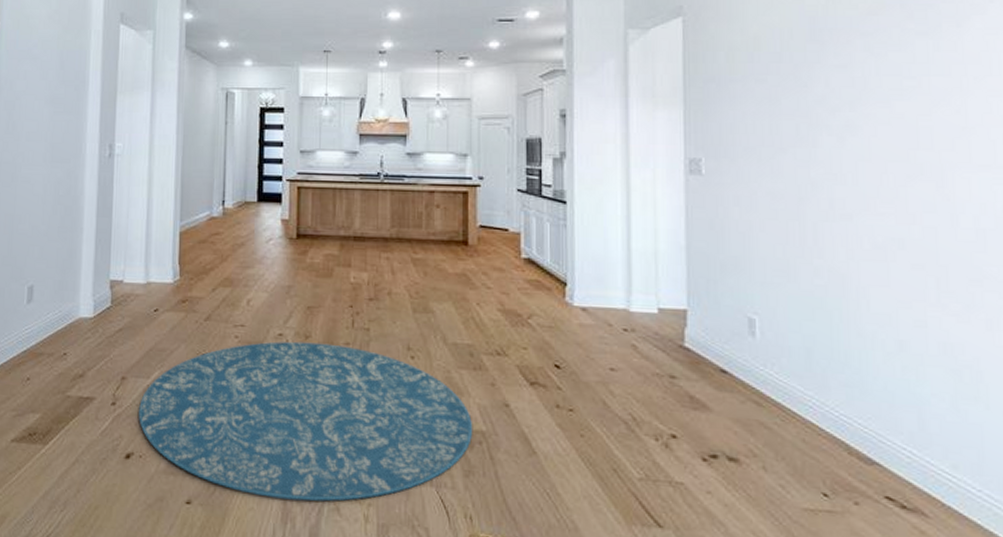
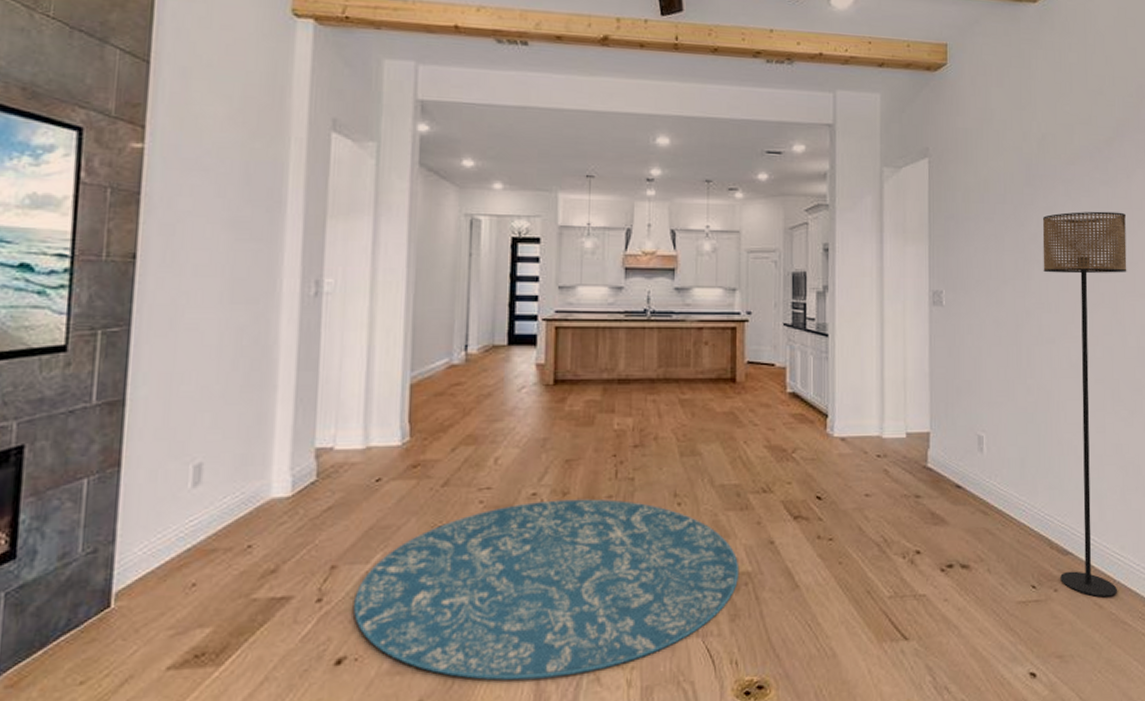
floor lamp: none [833,67,958,523] -> present [1042,211,1127,598]

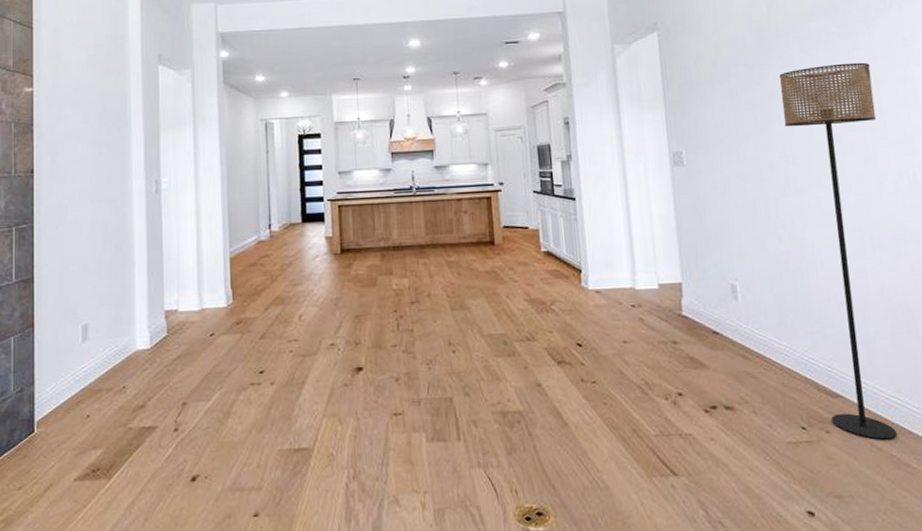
rug: present [354,498,740,681] -> none [201,348,512,499]

